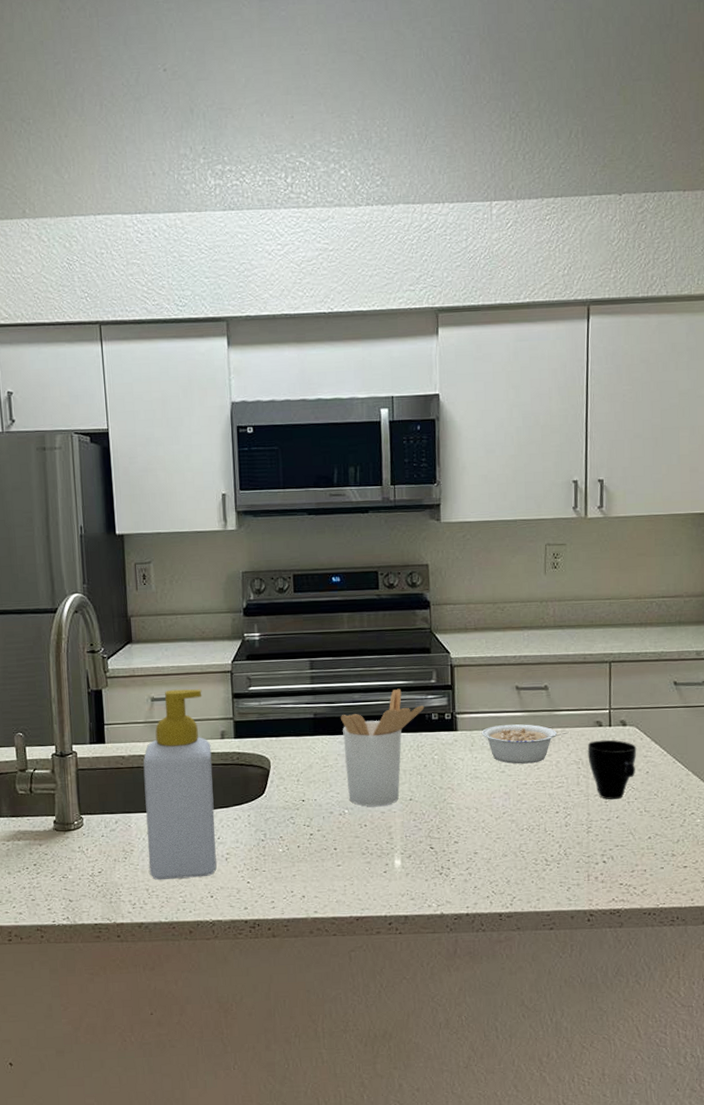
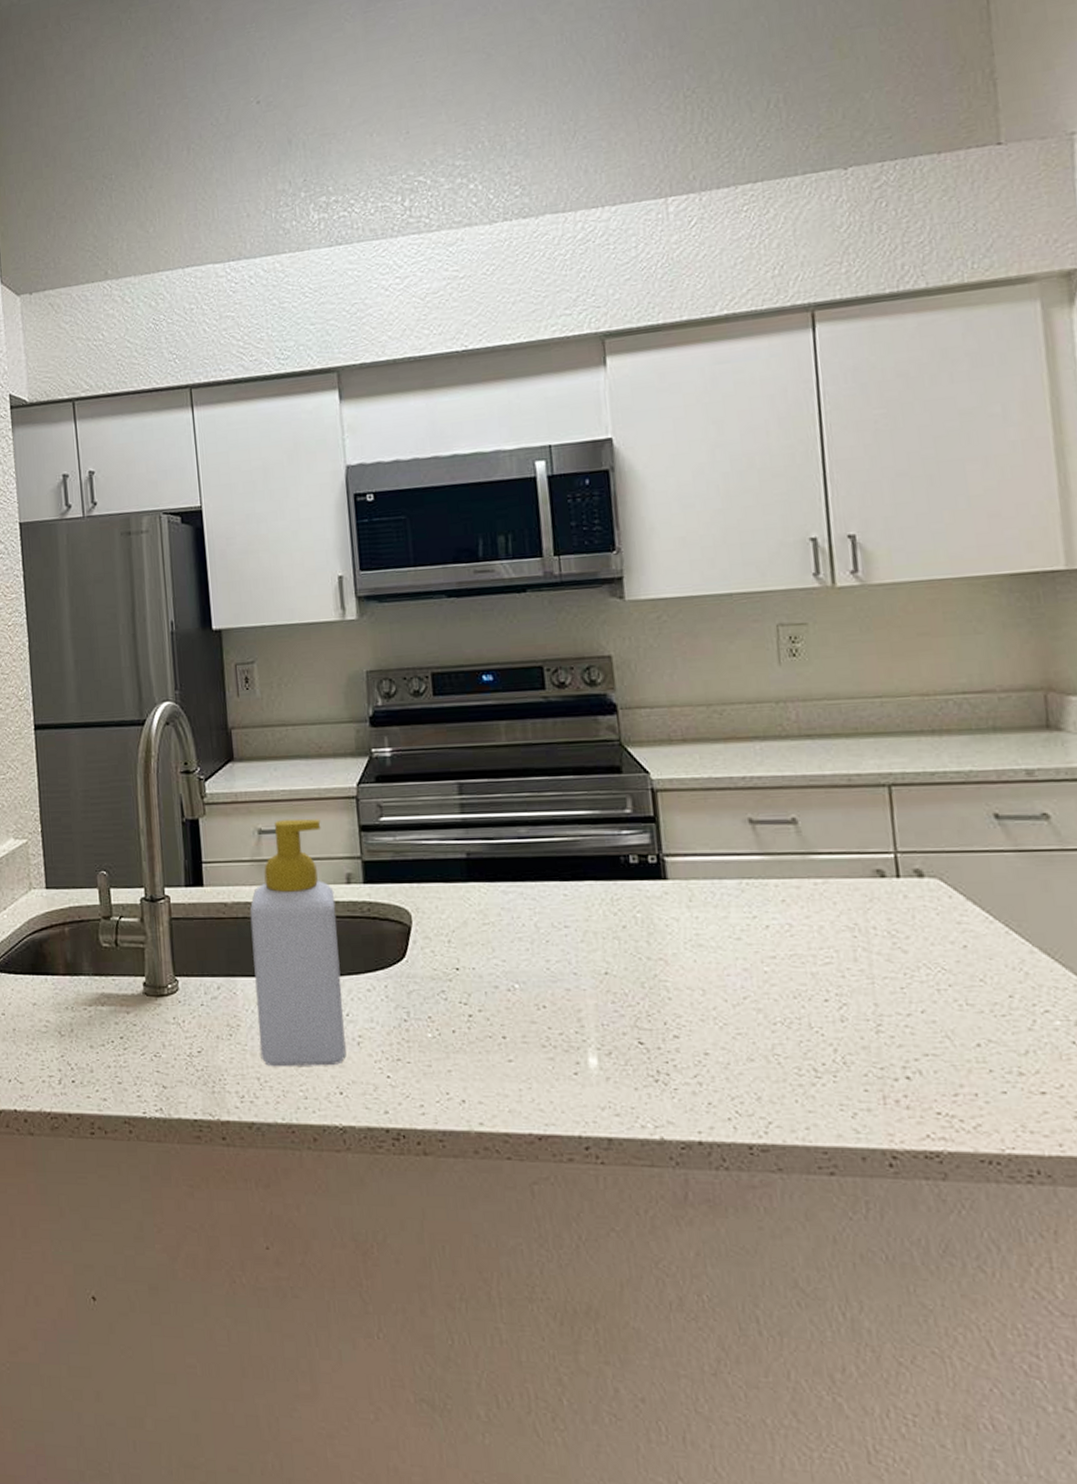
utensil holder: present [341,688,425,807] -> none [503,820,619,982]
legume: present [481,724,569,764] -> none [702,872,835,929]
cup: present [587,739,637,800] -> none [865,897,945,986]

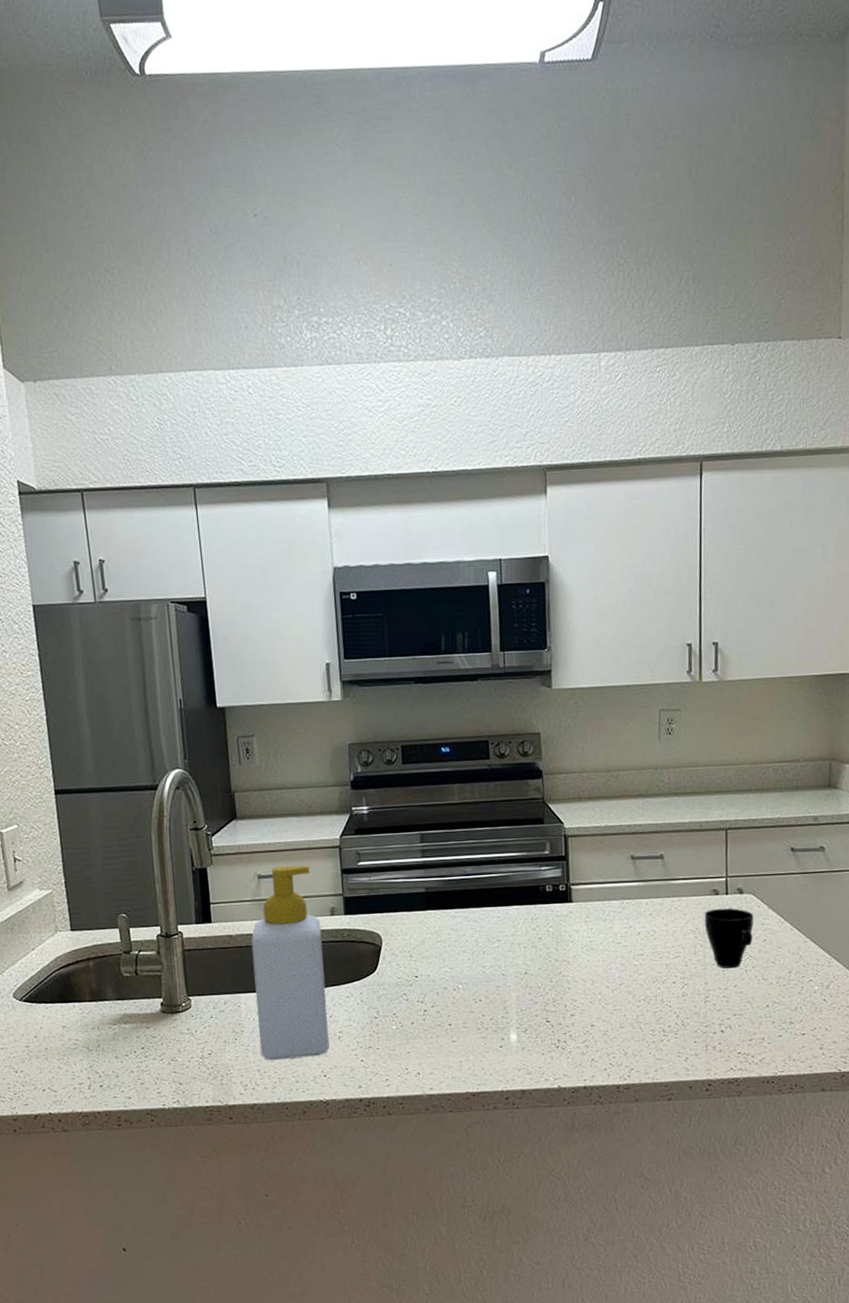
cup: none [865,897,945,986] -> present [704,908,754,969]

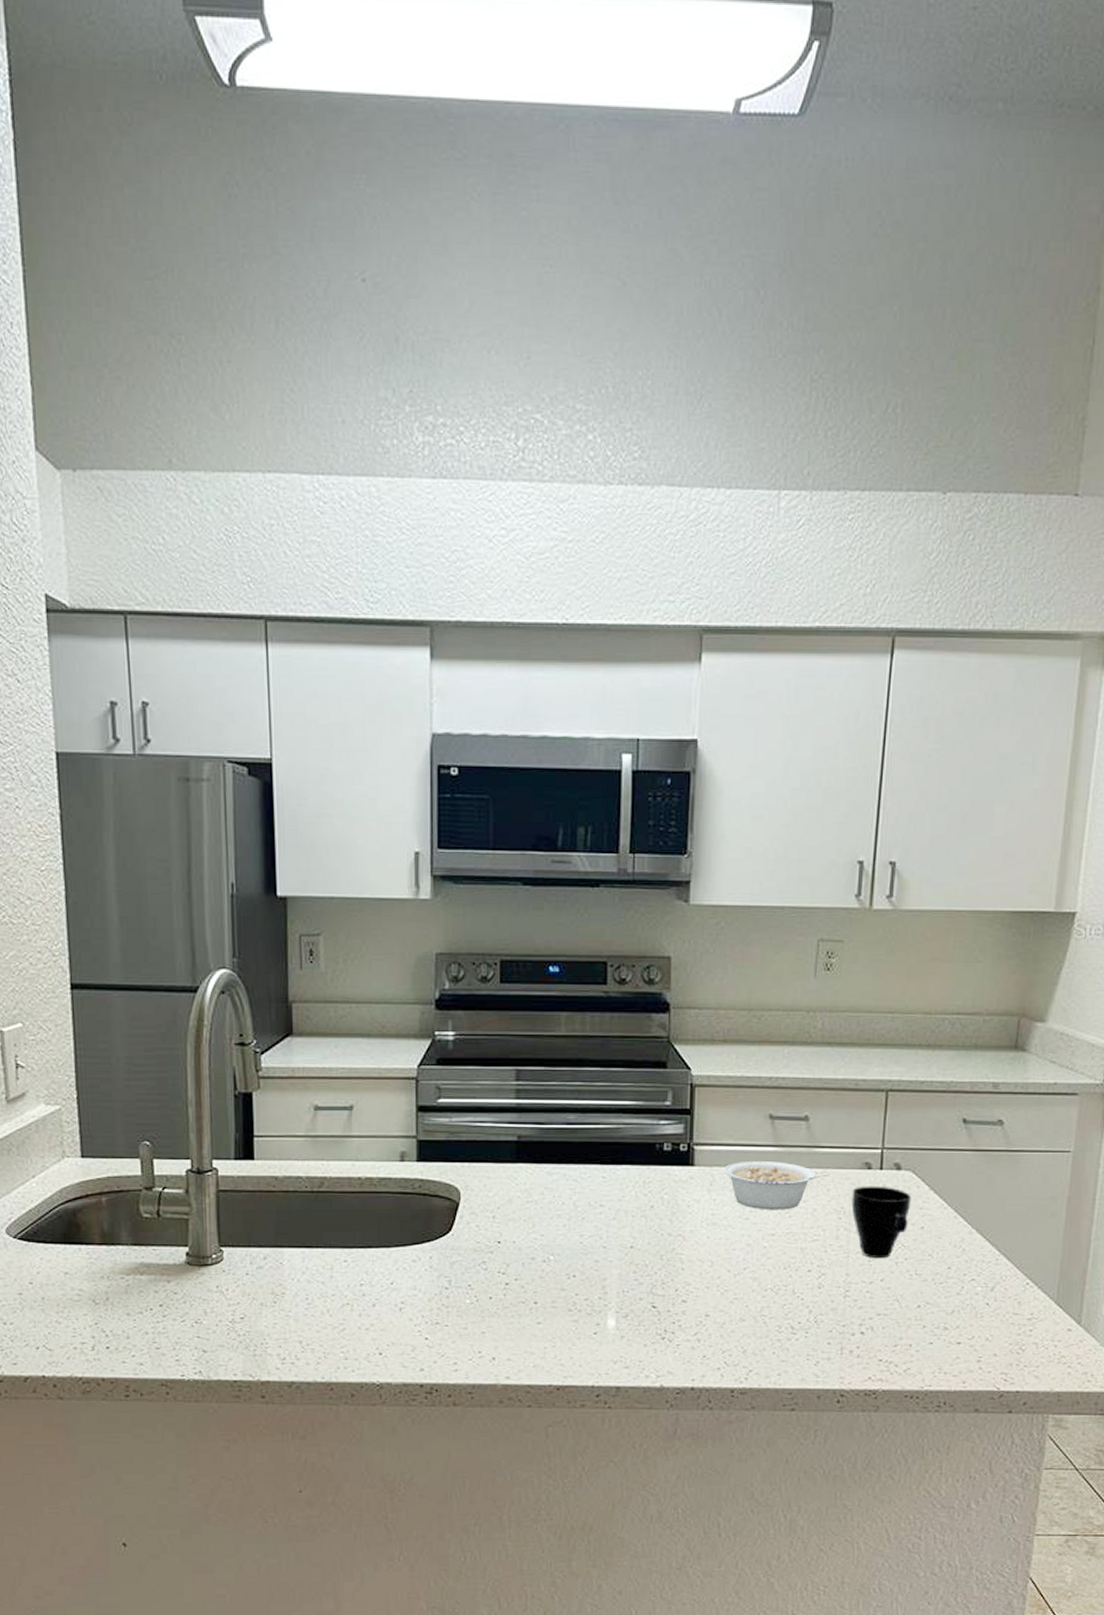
soap bottle: present [251,865,330,1061] -> none [301,1097,388,1332]
legume: none [596,894,685,935] -> present [723,1162,831,1210]

